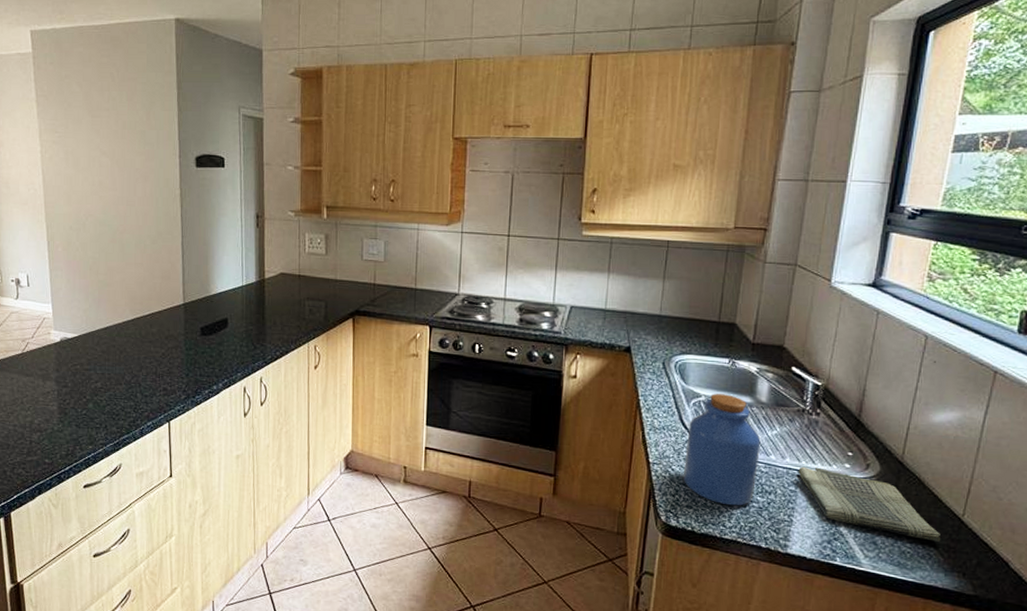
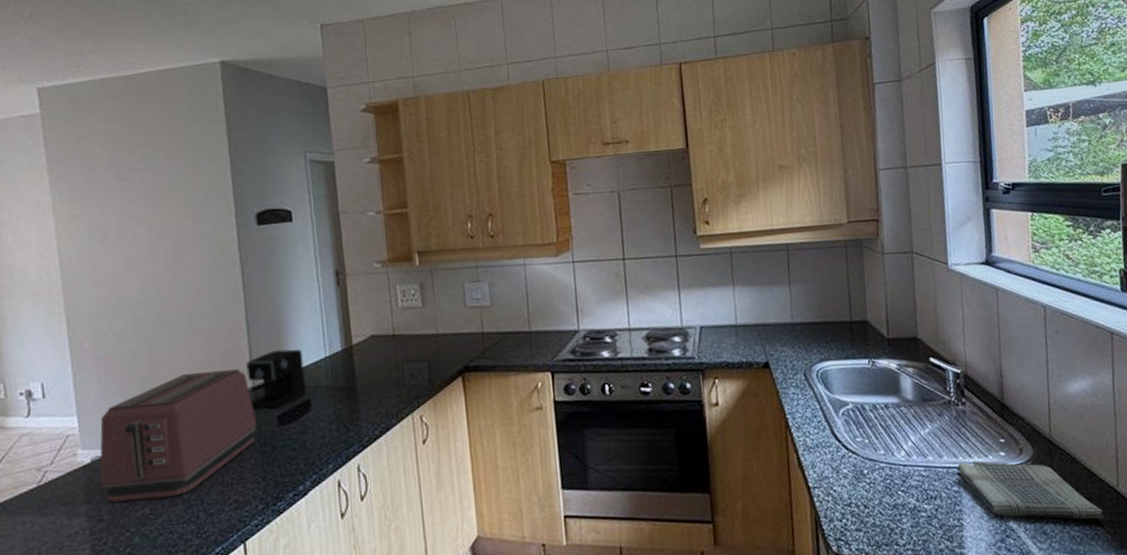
toaster: none [66,282,185,378] -> present [99,369,257,502]
coffee maker: none [179,274,264,322] -> present [246,349,355,410]
jar: present [682,393,761,506] -> none [842,397,921,521]

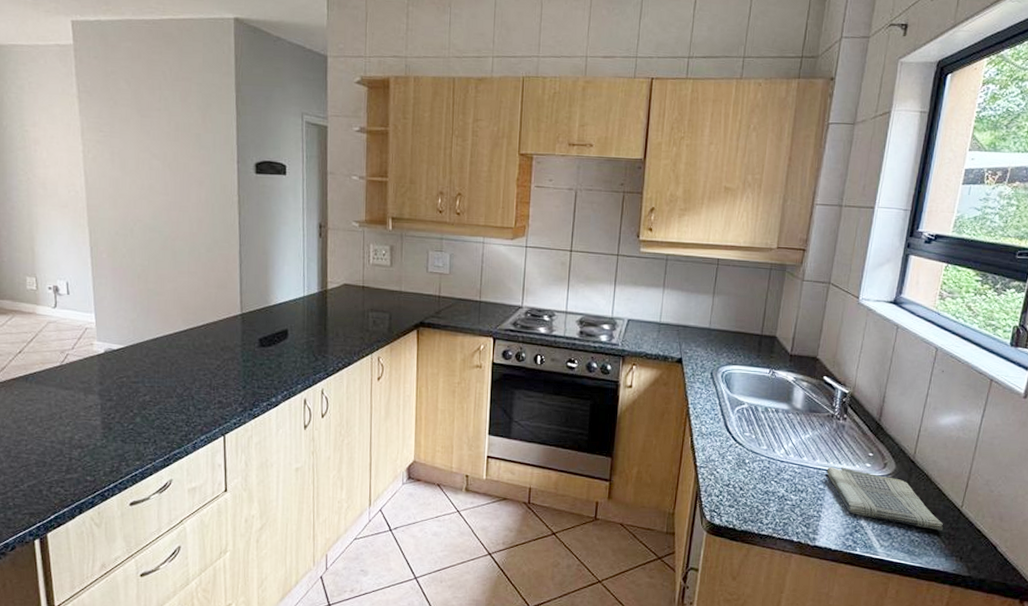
toaster: present [99,369,257,502] -> none [111,292,242,390]
coffee maker: present [246,349,355,410] -> none [236,284,326,333]

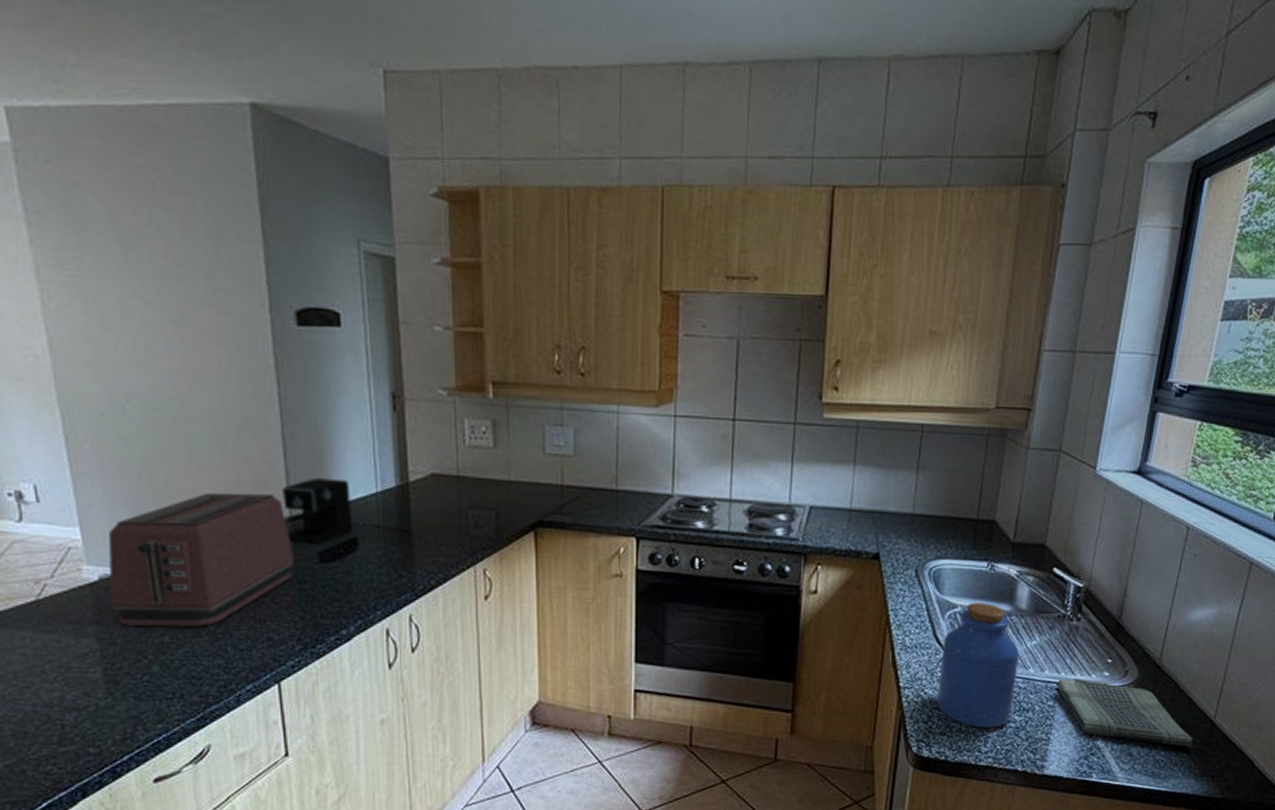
toaster: none [111,292,242,390] -> present [108,492,295,627]
coffee maker: none [236,284,326,333] -> present [282,478,410,544]
jar: none [726,401,795,504] -> present [936,603,1020,728]

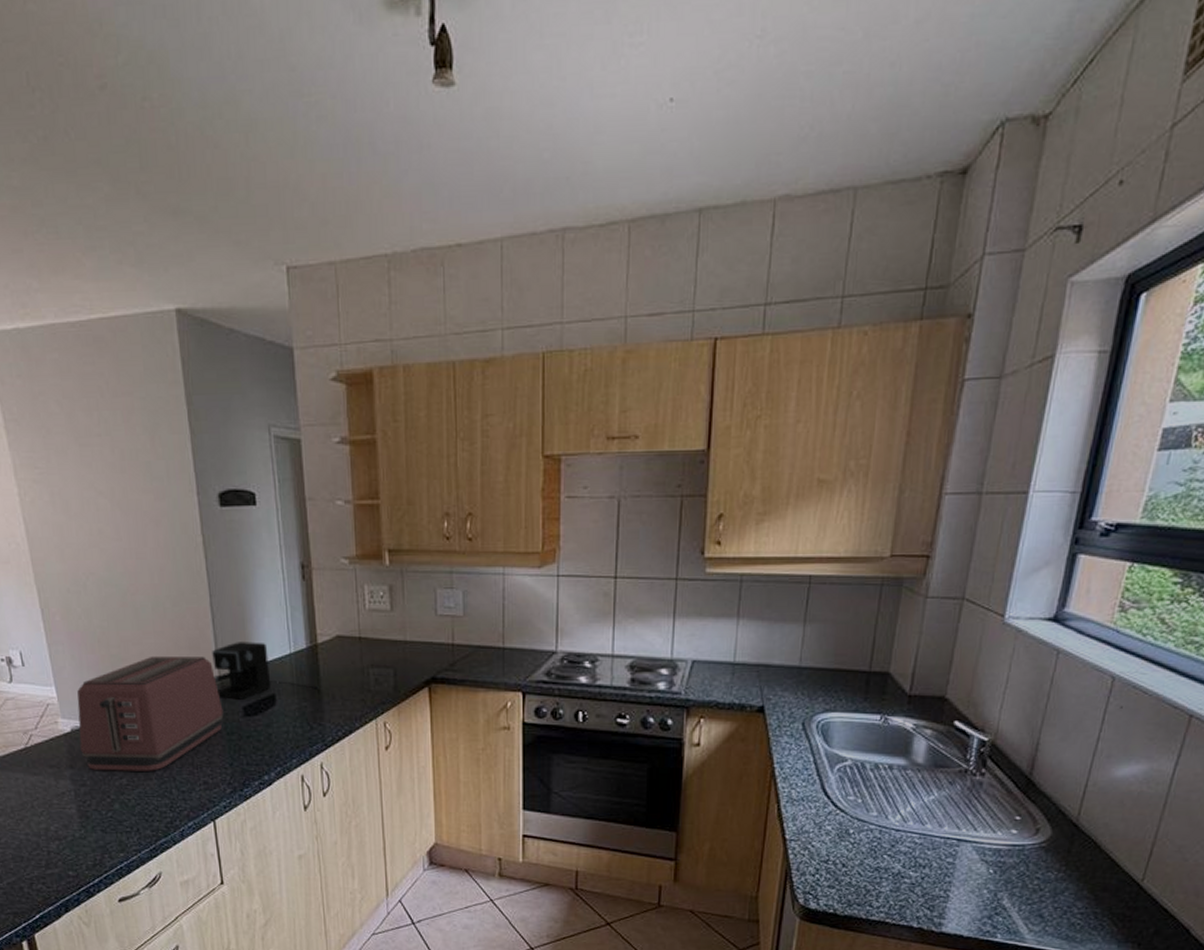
jar: present [936,603,1020,728] -> none [824,756,916,883]
dish towel: present [1057,678,1194,747] -> none [957,835,1116,911]

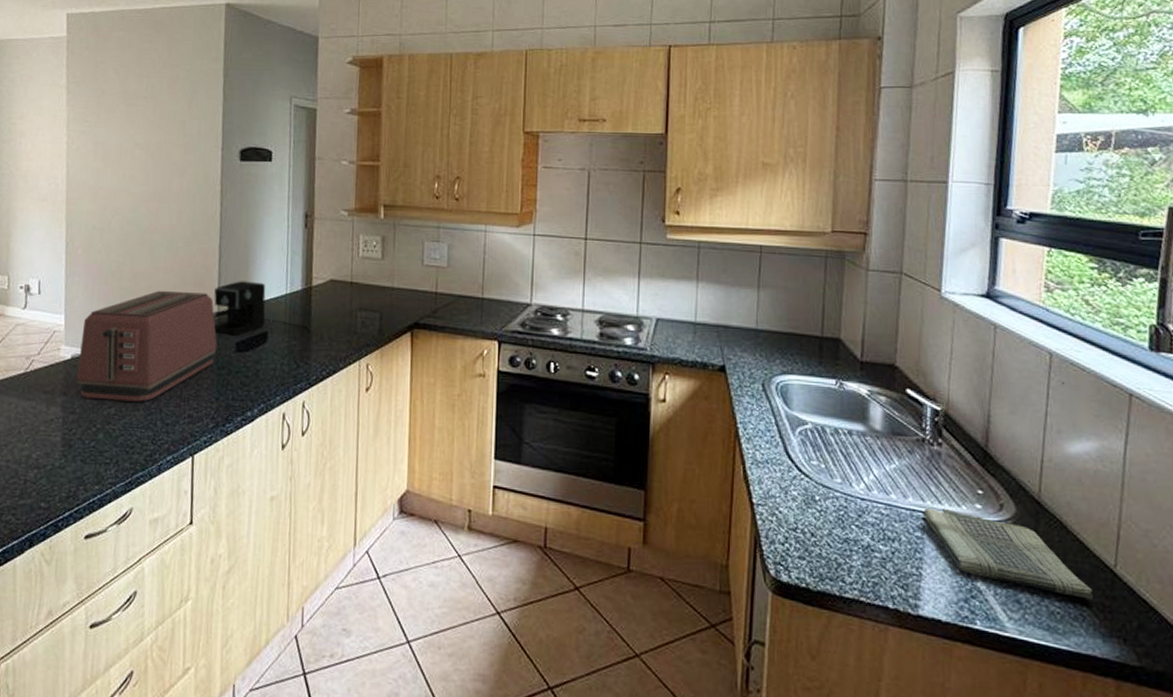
dish towel: none [957,835,1116,911] -> present [923,507,1094,599]

